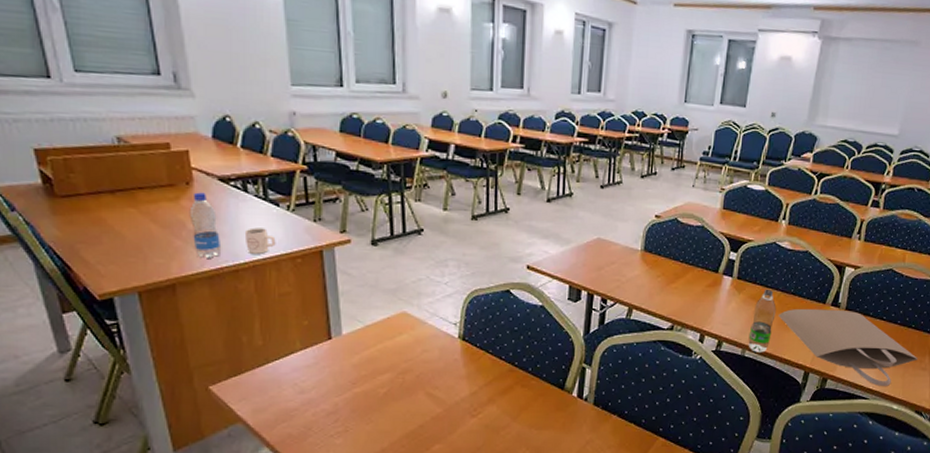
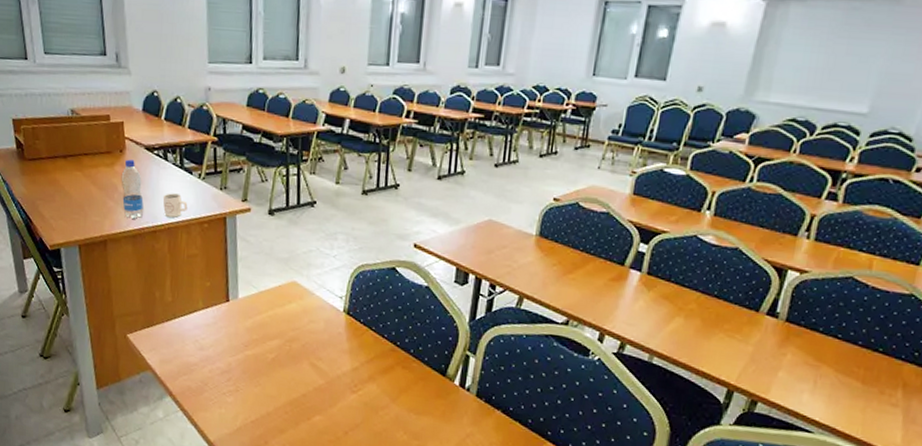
bottle: present [748,288,776,353] -> none [657,288,695,362]
tote bag: present [778,308,918,387] -> none [696,314,886,421]

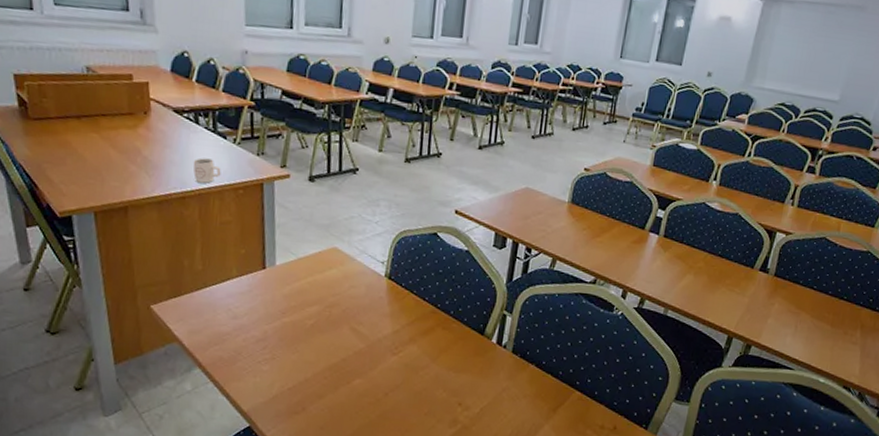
bottle: present [121,159,144,220] -> none [145,121,172,186]

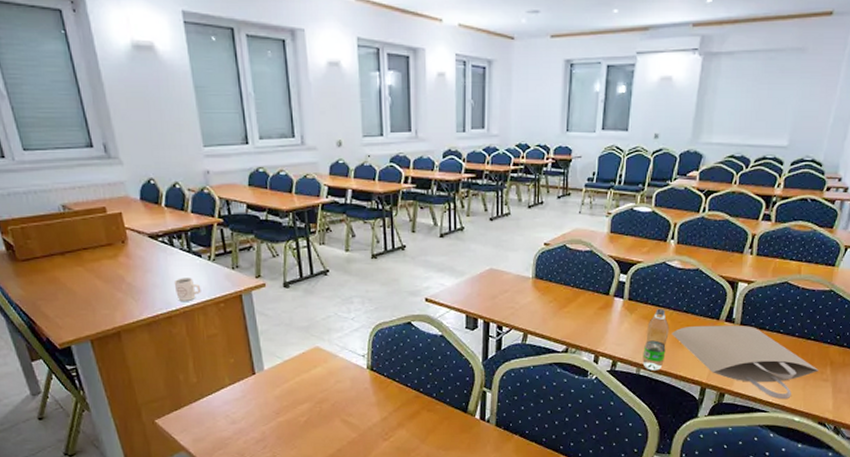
bottle: none [671,249,702,314] -> present [642,308,669,371]
tote bag: none [704,271,849,359] -> present [671,325,819,400]

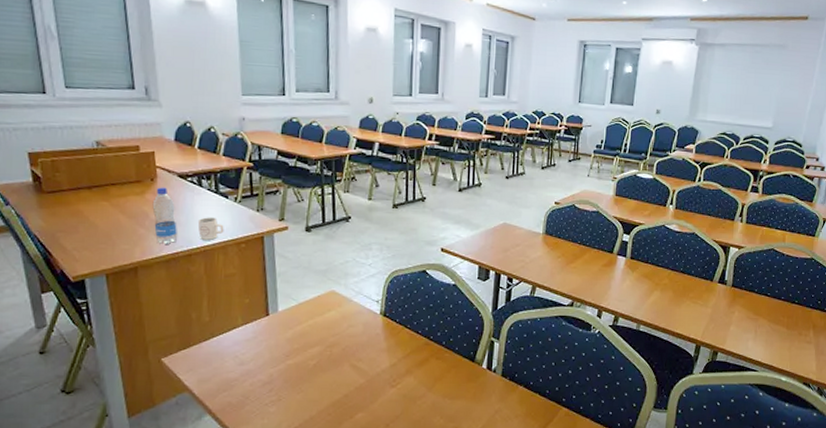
bottle: none [126,249,156,308] -> present [152,187,178,245]
bottle: present [642,308,669,371] -> none [642,267,667,327]
tote bag: present [671,325,819,400] -> none [669,285,803,360]

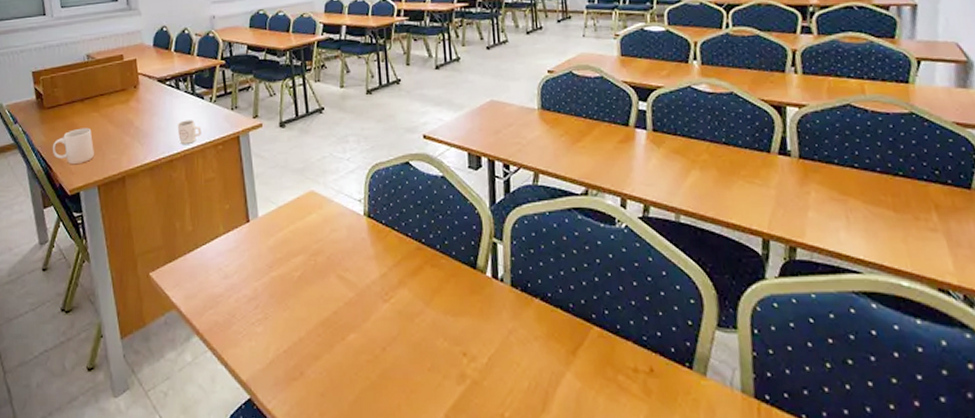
cup: none [52,215,104,253] -> present [52,127,95,165]
bottle: present [152,187,178,245] -> none [136,93,160,152]

